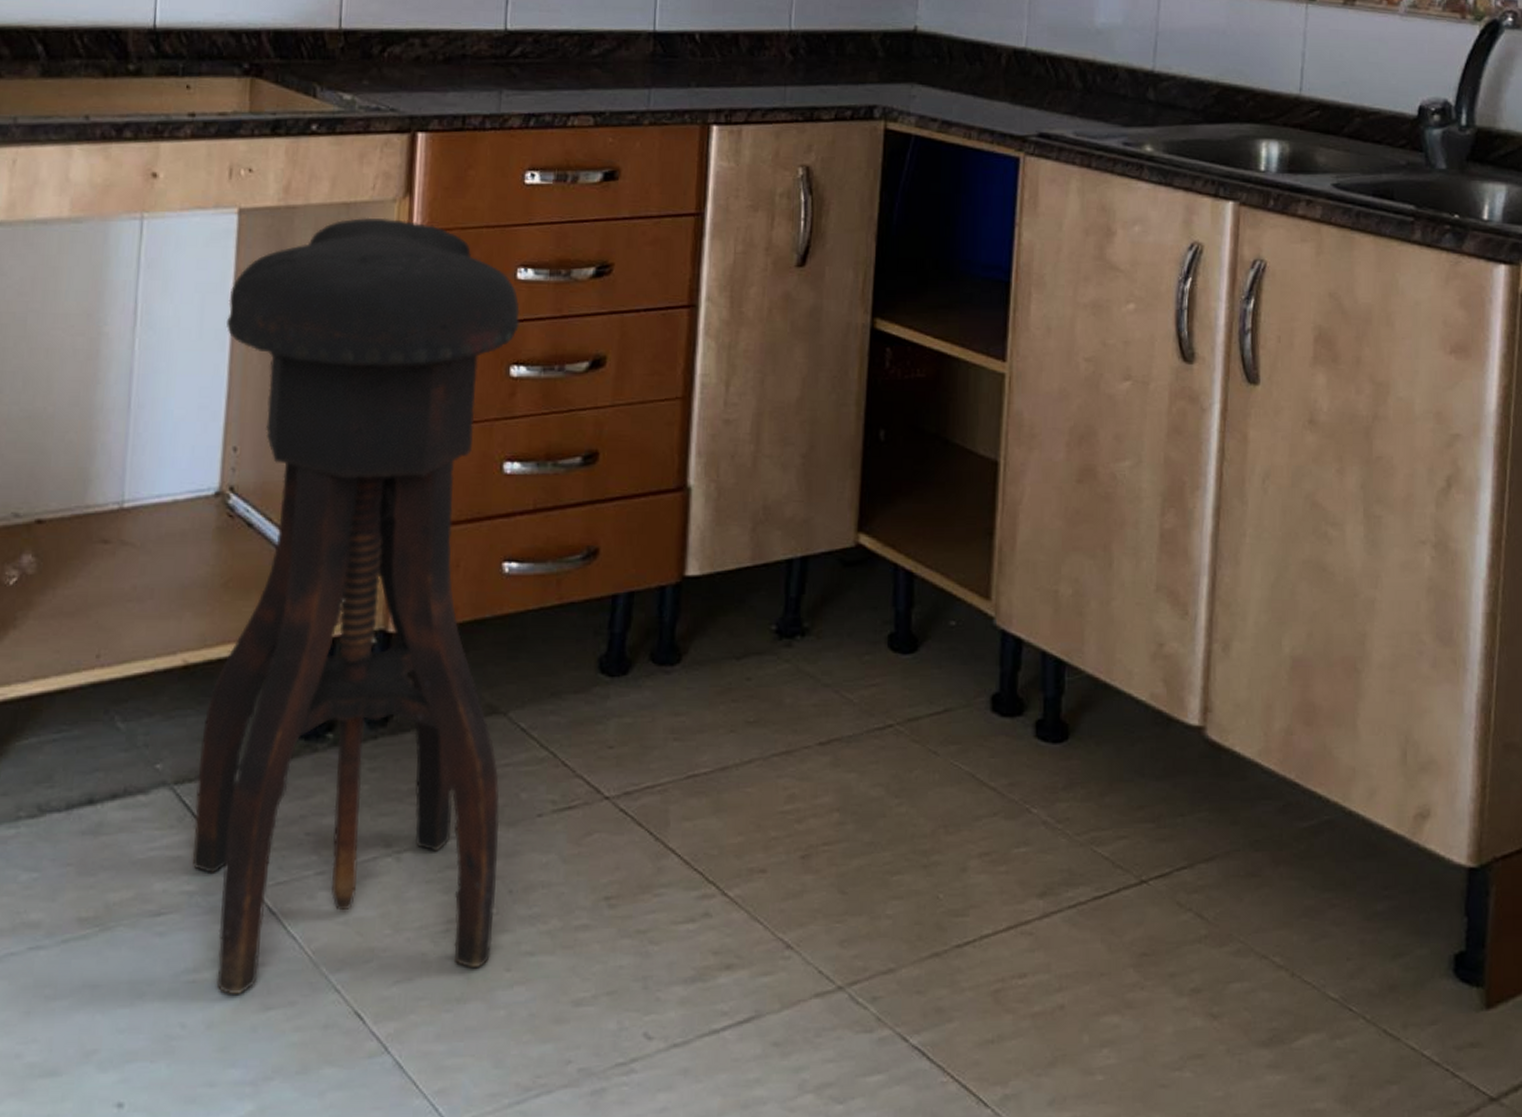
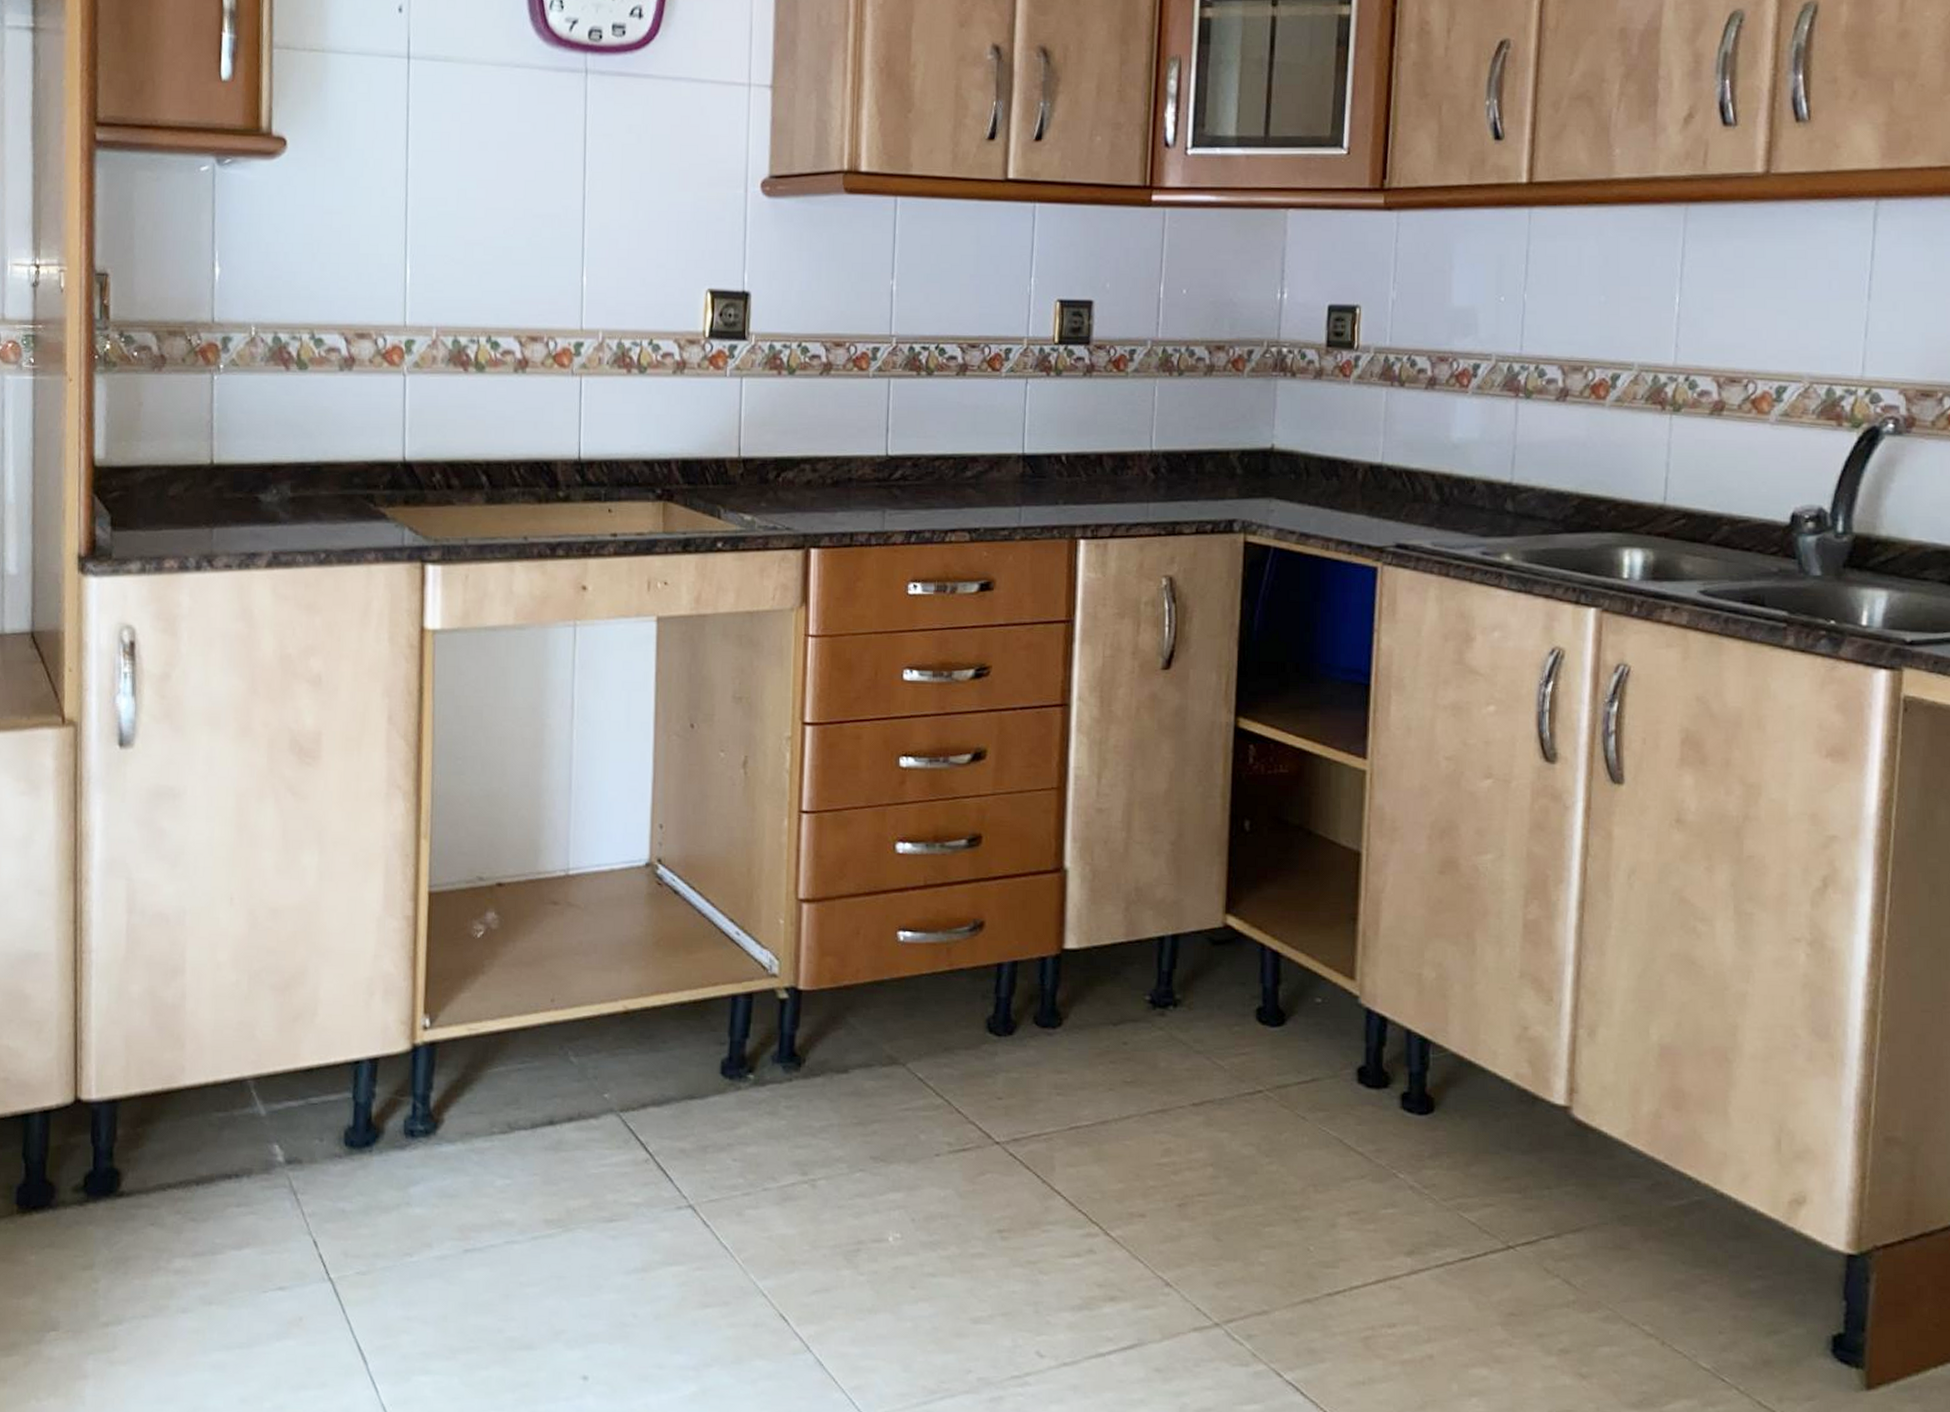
stool: present [192,217,521,994] -> none [637,624,908,1292]

